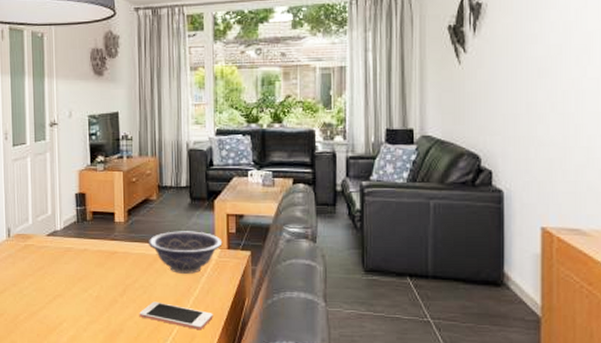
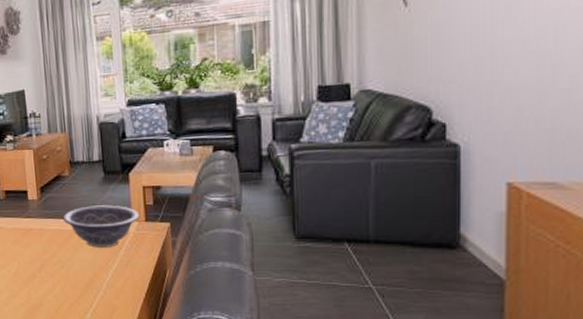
cell phone: present [139,301,213,331] -> none [58,275,134,302]

